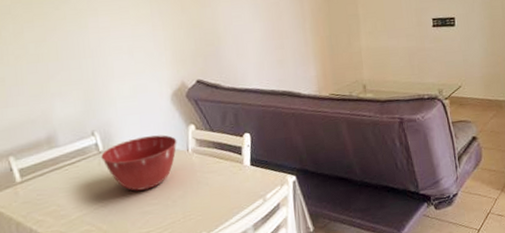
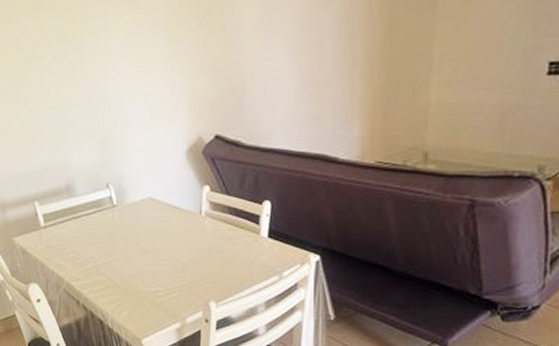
mixing bowl: present [101,134,177,191] -> none [115,194,190,249]

